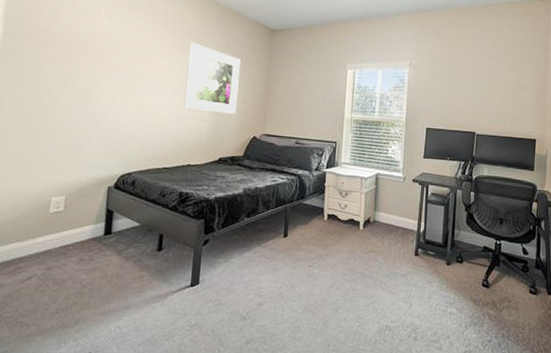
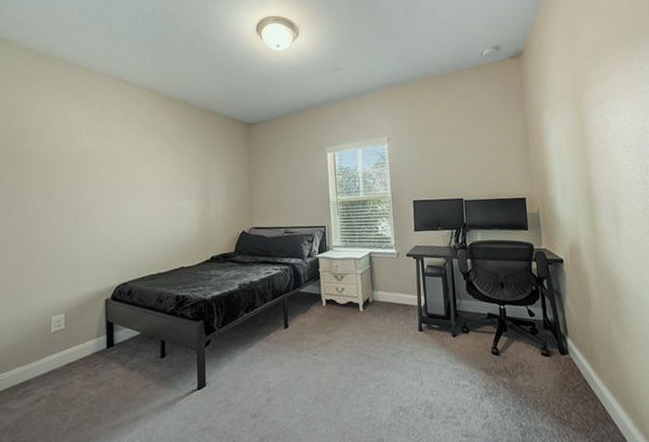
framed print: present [183,42,241,114] -> none [169,146,223,212]

